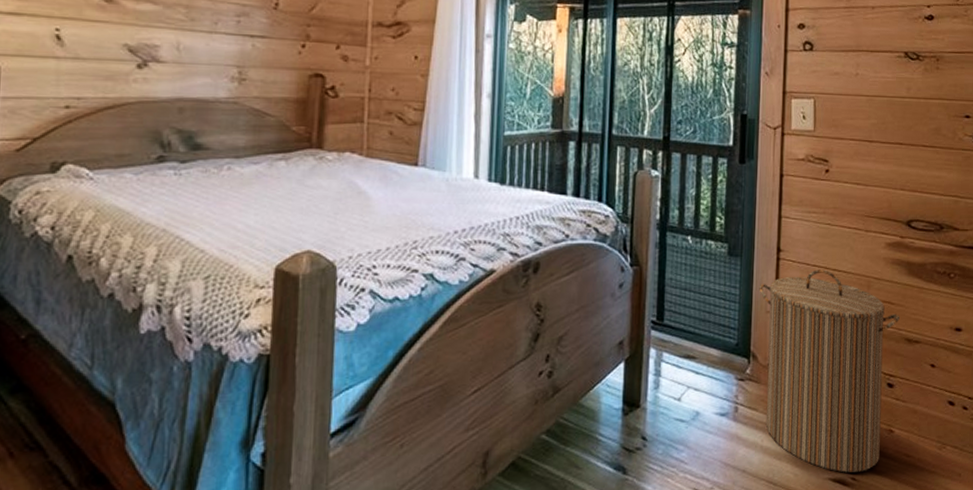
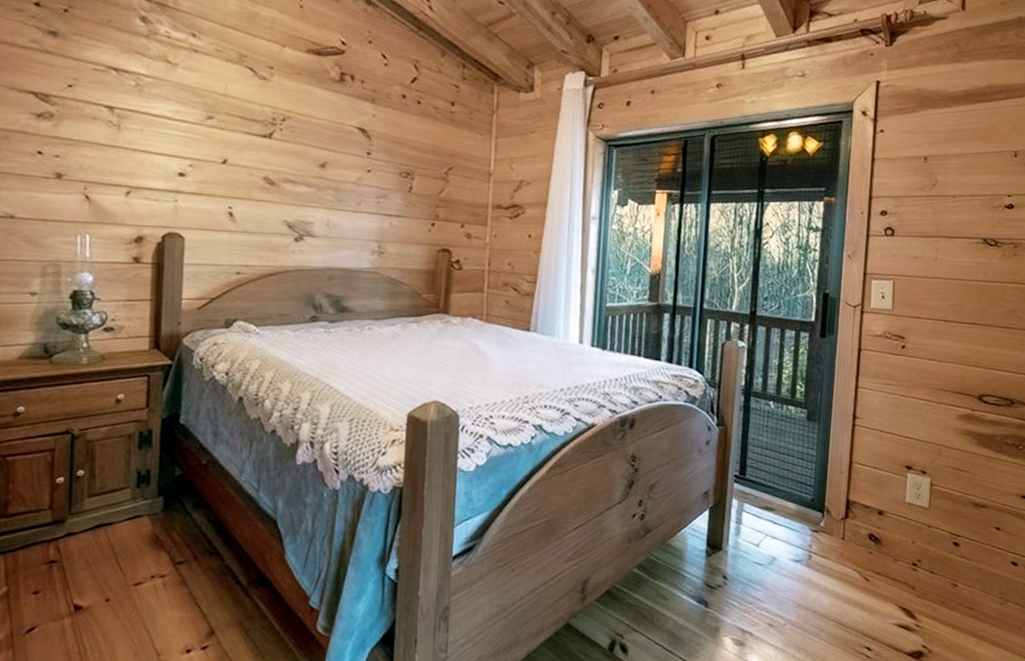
laundry hamper: present [759,269,900,473] -> none [834,436,968,620]

